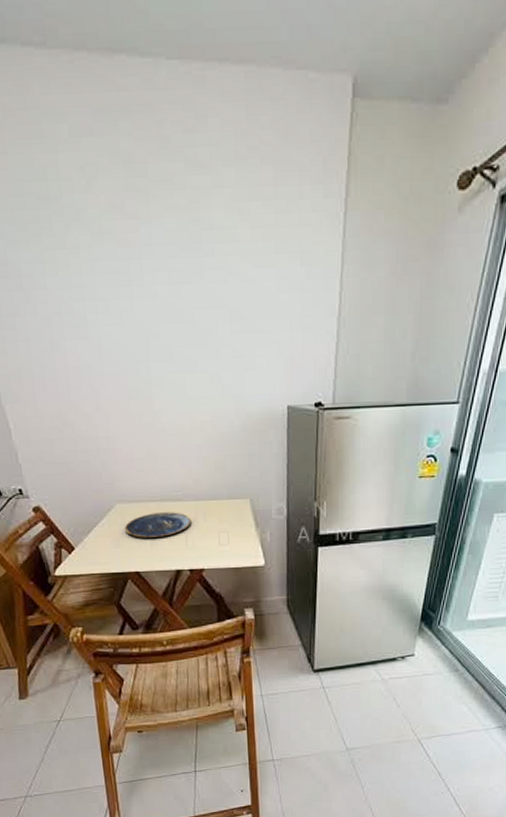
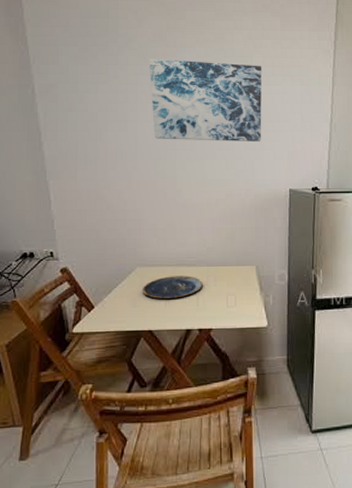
wall art: none [105,237,252,348] -> present [149,59,262,143]

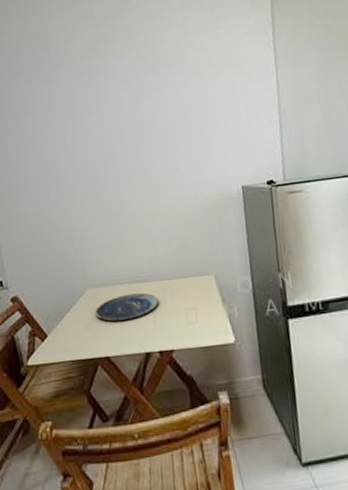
wall art: present [149,59,262,143] -> none [81,60,205,152]

